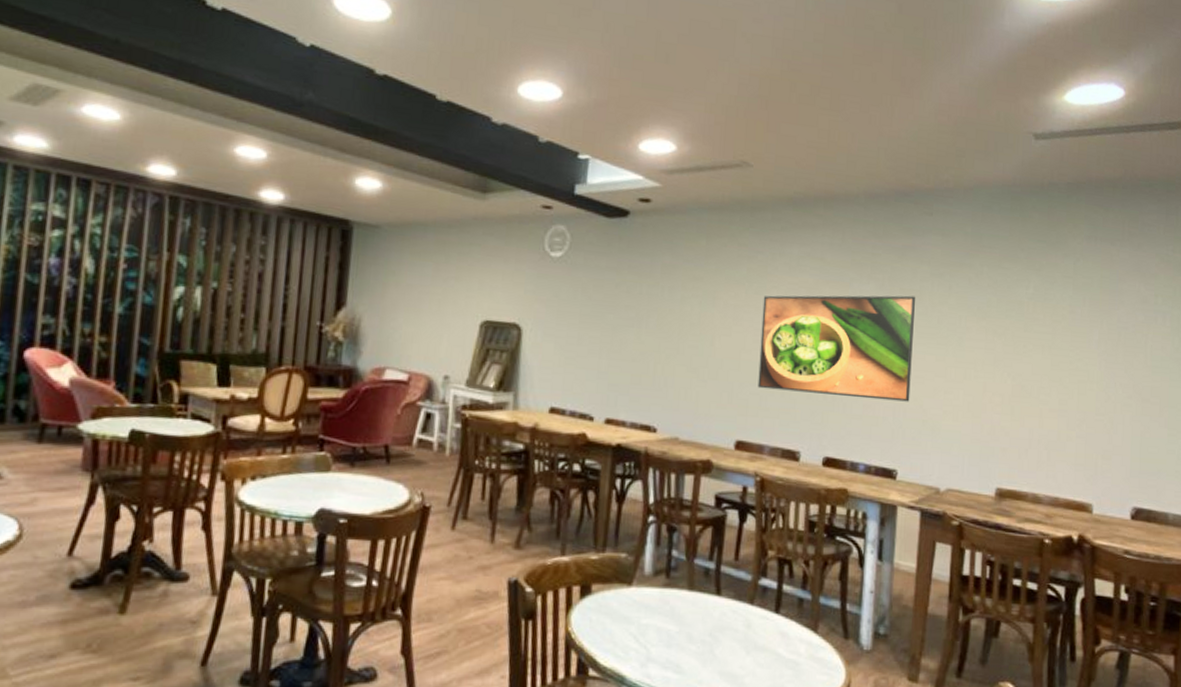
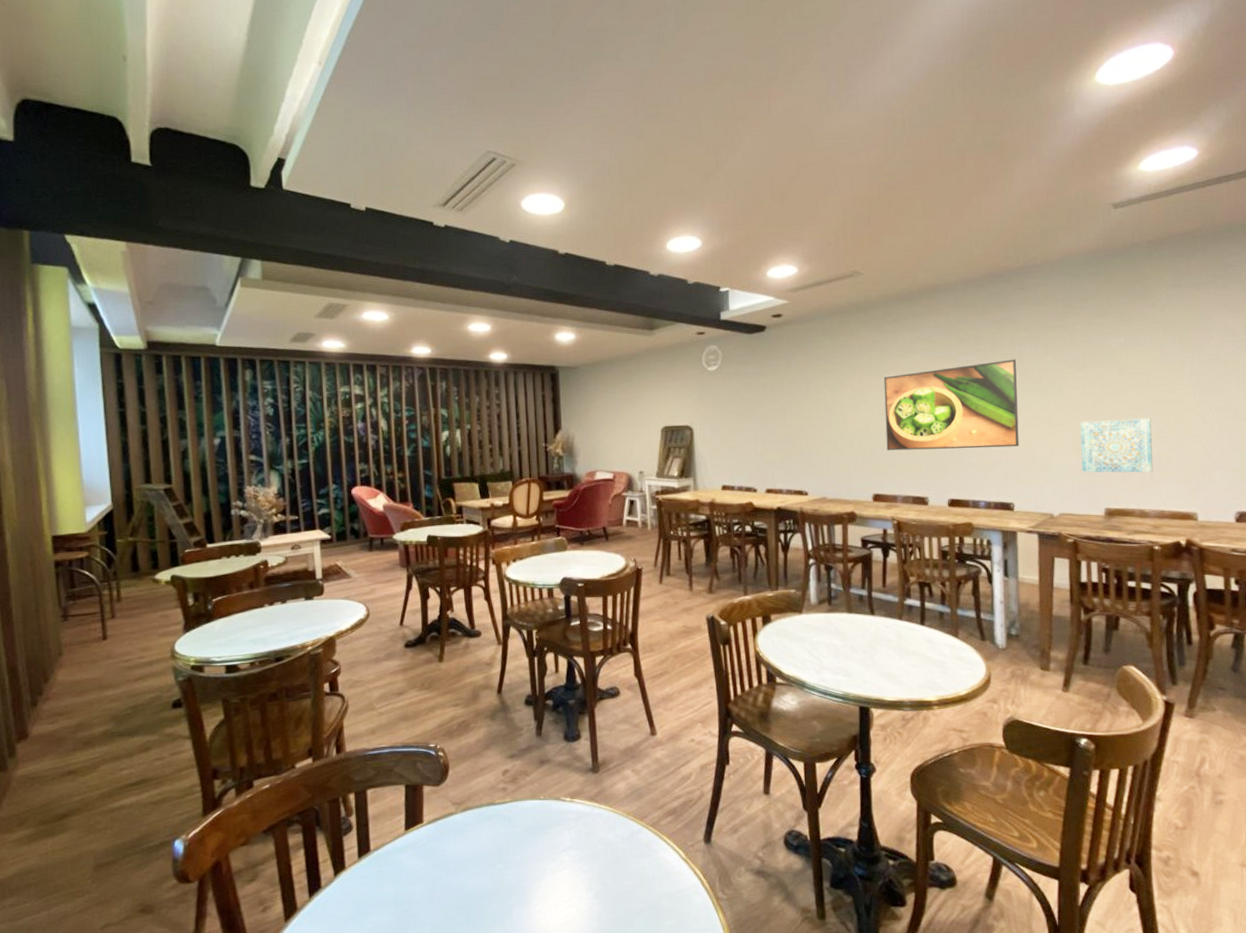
wall art: none [975,381,1054,451] -> present [1080,418,1153,473]

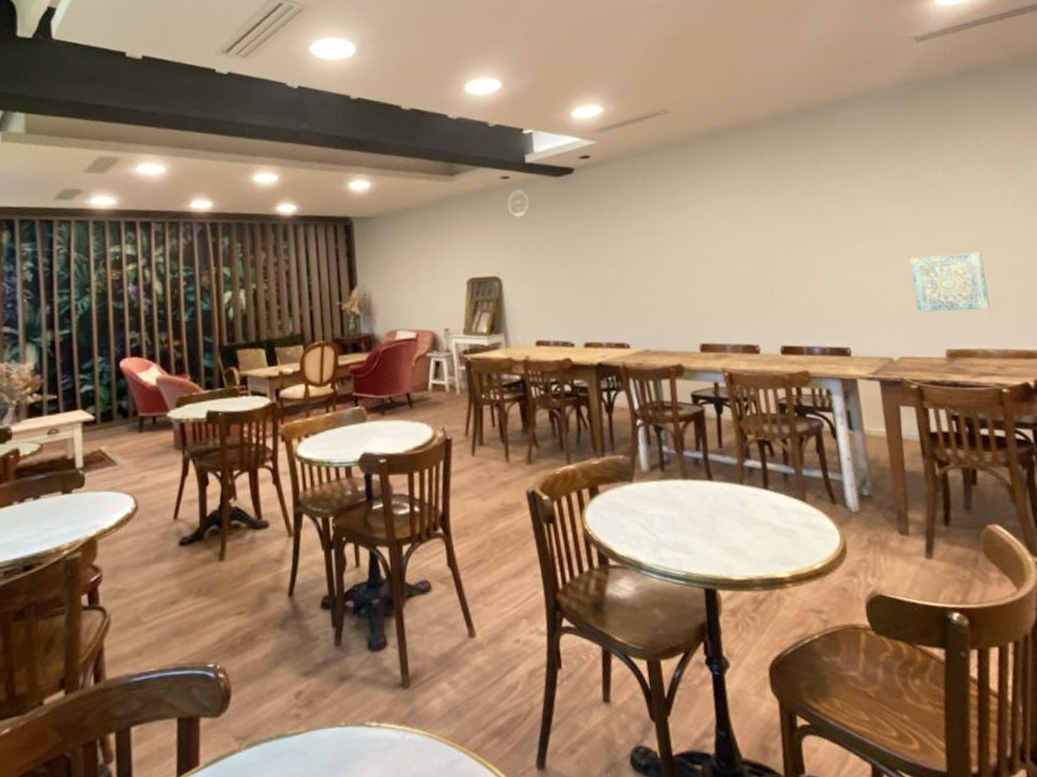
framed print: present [883,359,1019,451] -> none [701,195,849,297]

